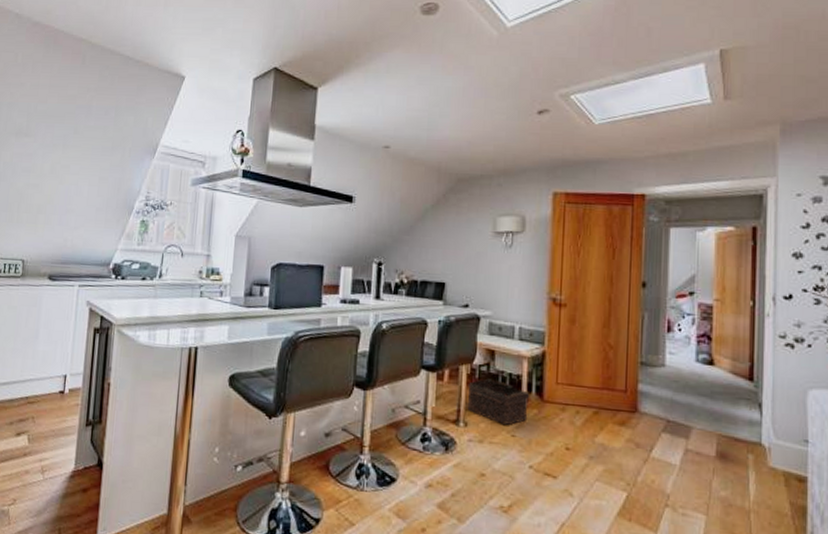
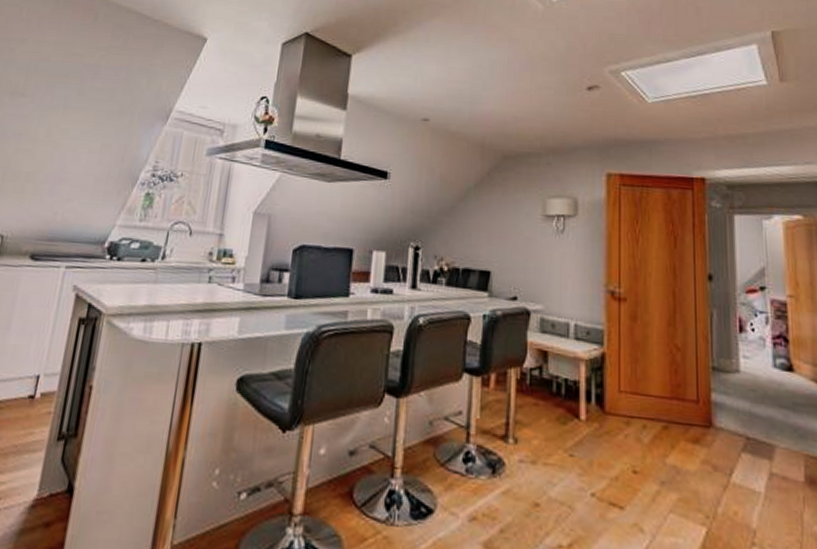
basket: present [467,378,530,425] -> none [517,384,590,442]

